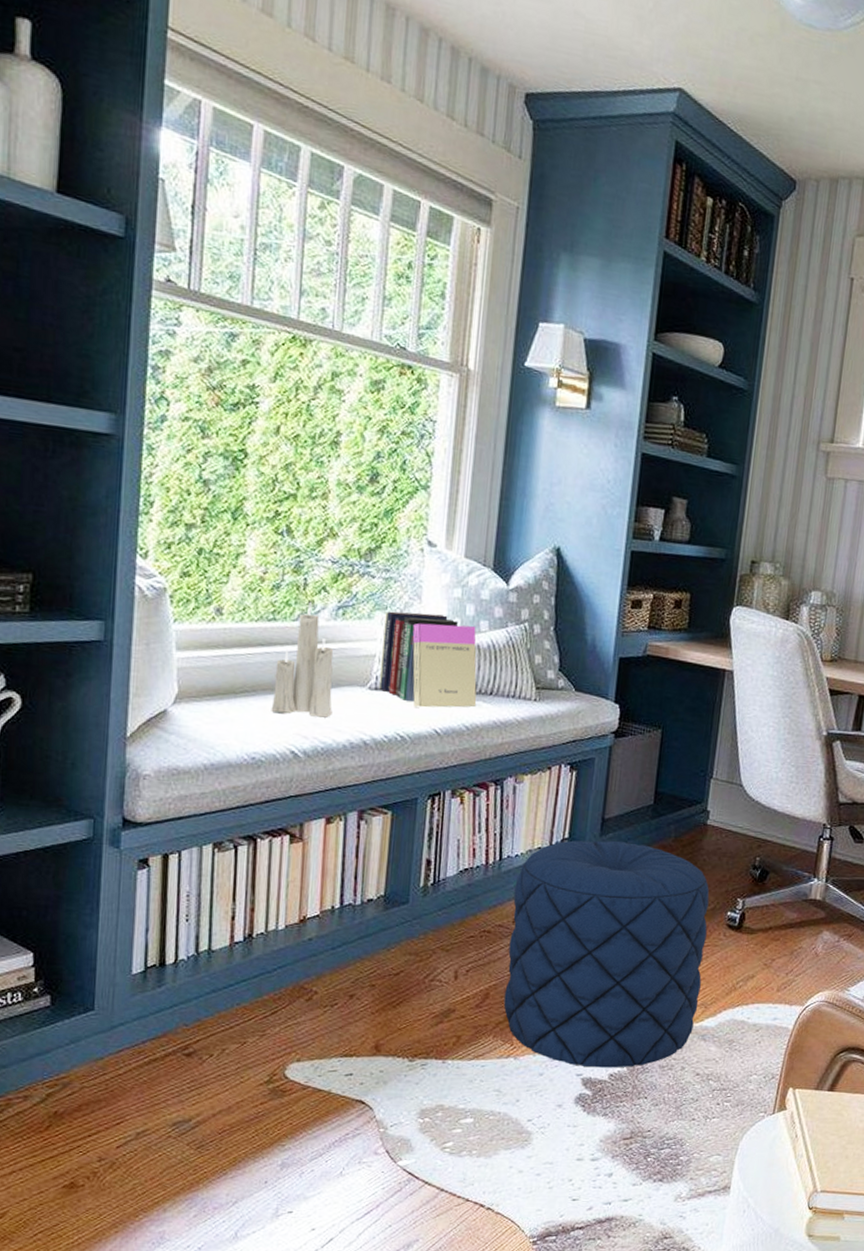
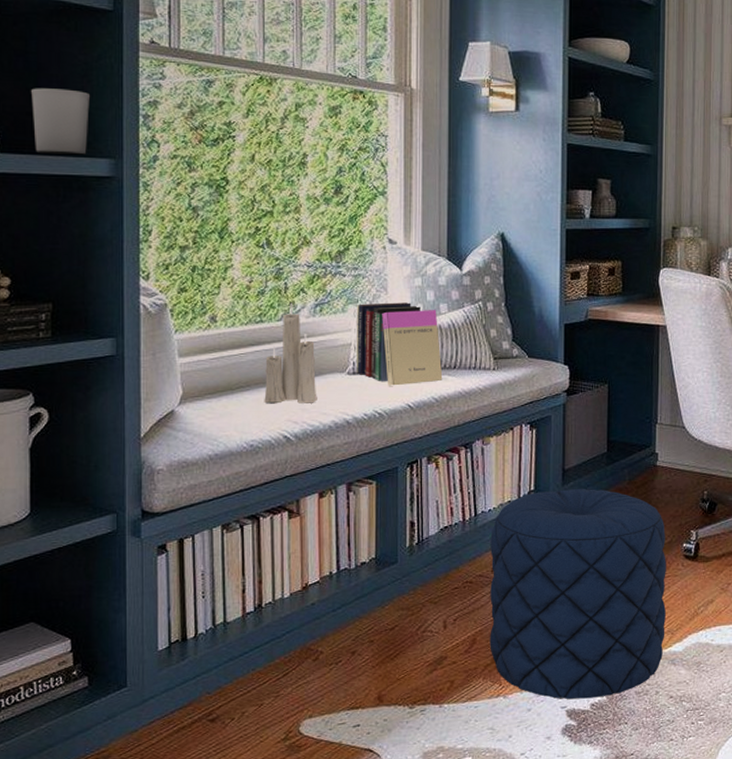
candle holder: none [20,319,92,406] -> present [31,88,91,156]

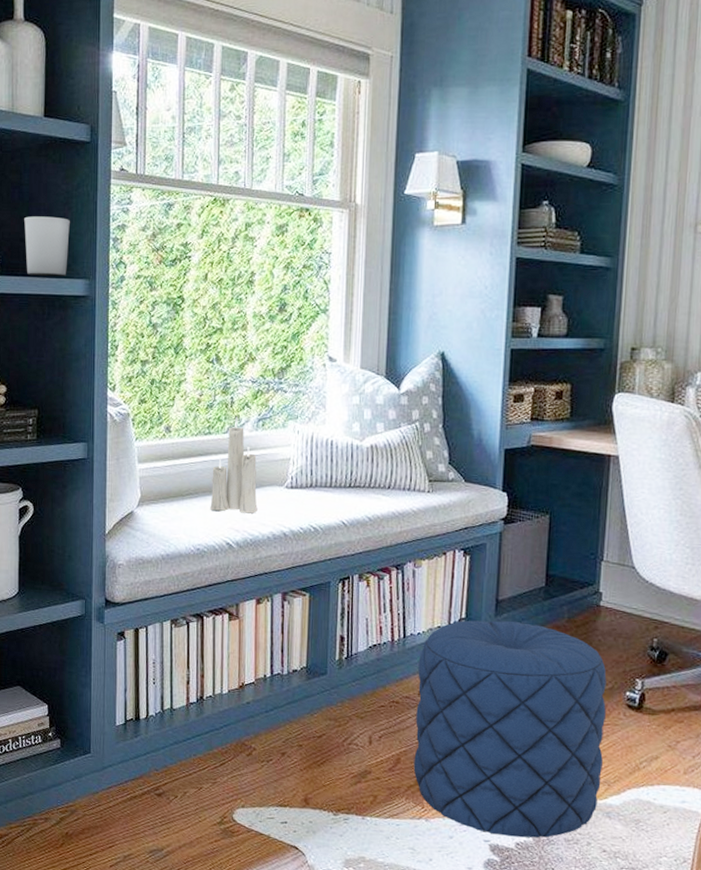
books: present [356,302,443,386] -> none [293,419,377,502]

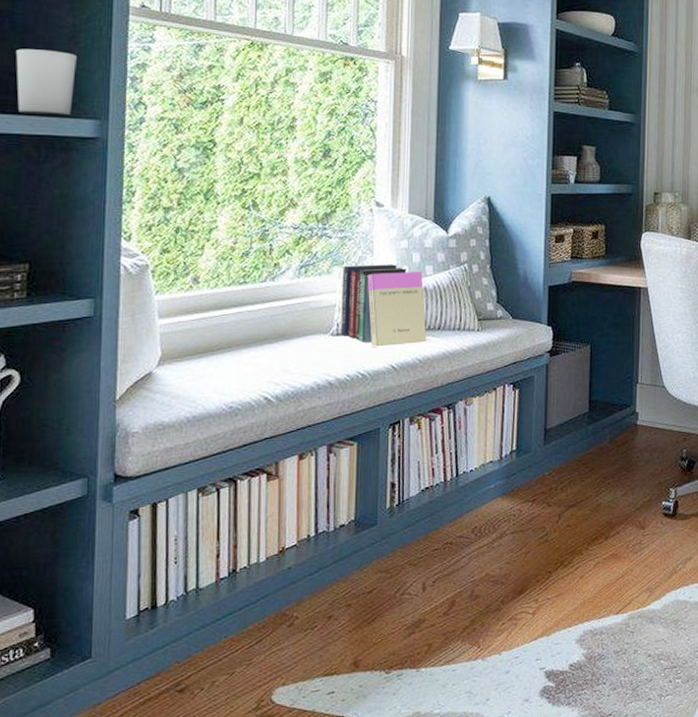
candle: present [210,416,258,514] -> none [245,264,300,365]
books: none [293,419,377,502] -> present [339,264,427,347]
pouf: present [413,620,607,838] -> none [469,448,646,660]

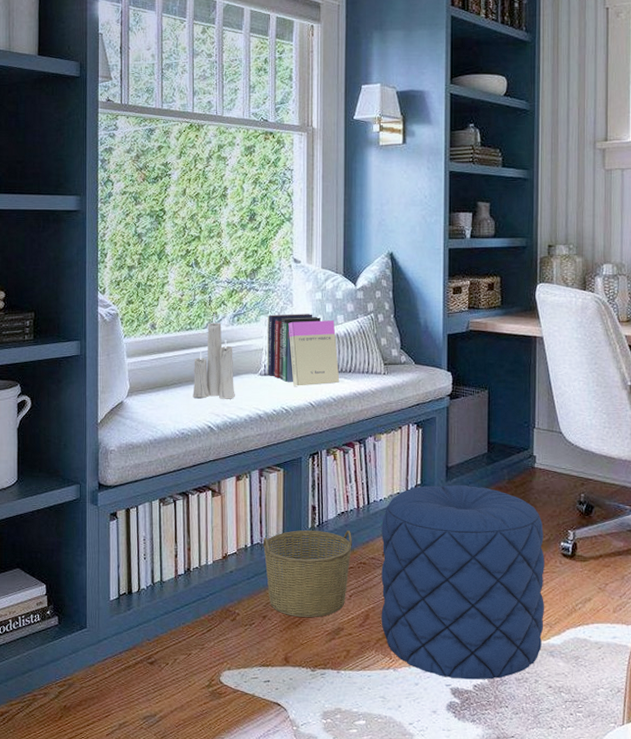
candle holder: present [16,48,78,117] -> none [21,141,63,194]
candle: none [245,264,300,365] -> present [193,313,235,399]
basket: none [329,508,437,613] -> present [262,530,352,618]
pouf: none [469,448,646,660] -> present [381,485,545,680]

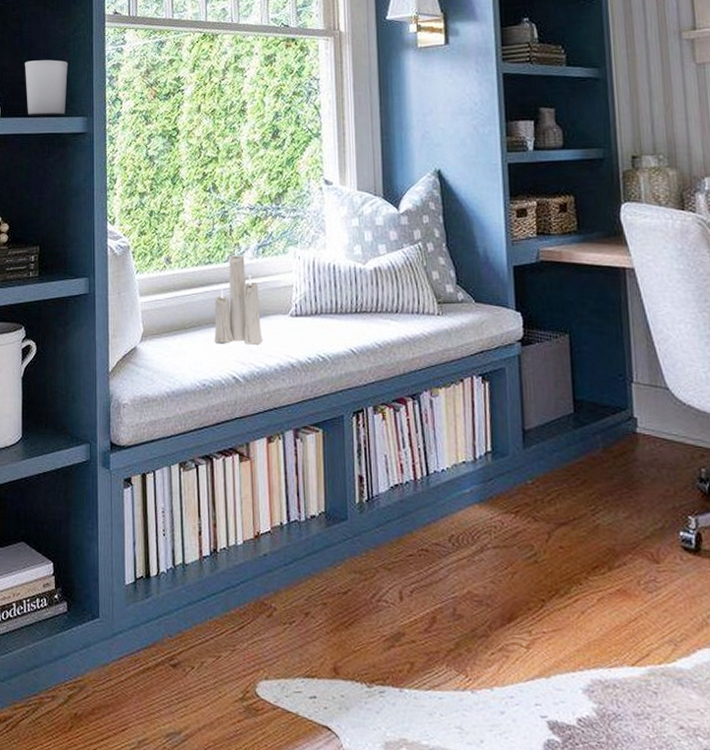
candle holder: none [21,141,63,194] -> present [25,59,69,117]
basket: present [262,530,352,618] -> none [301,505,410,618]
books: present [266,314,340,386] -> none [297,243,385,330]
pouf: present [381,485,545,680] -> none [445,453,666,712]

